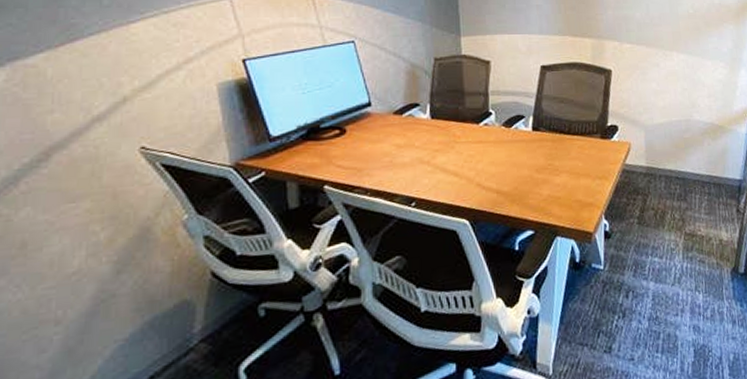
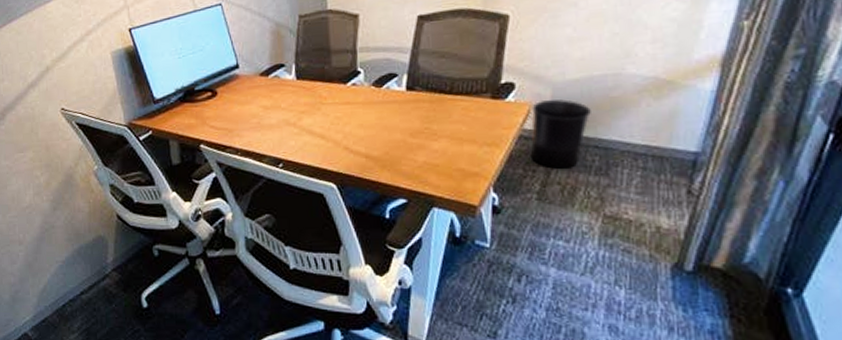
waste bin: none [631,140,672,197] -> present [530,99,591,170]

